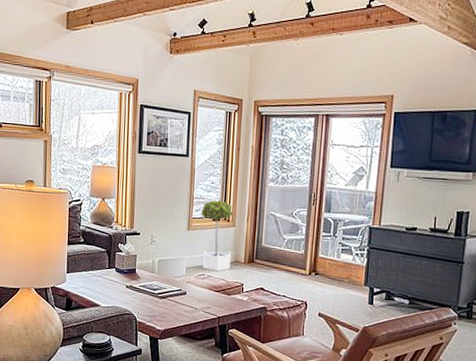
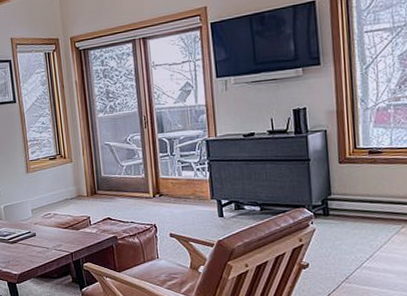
potted tree: present [201,199,233,272] -> none [37,138,75,209]

